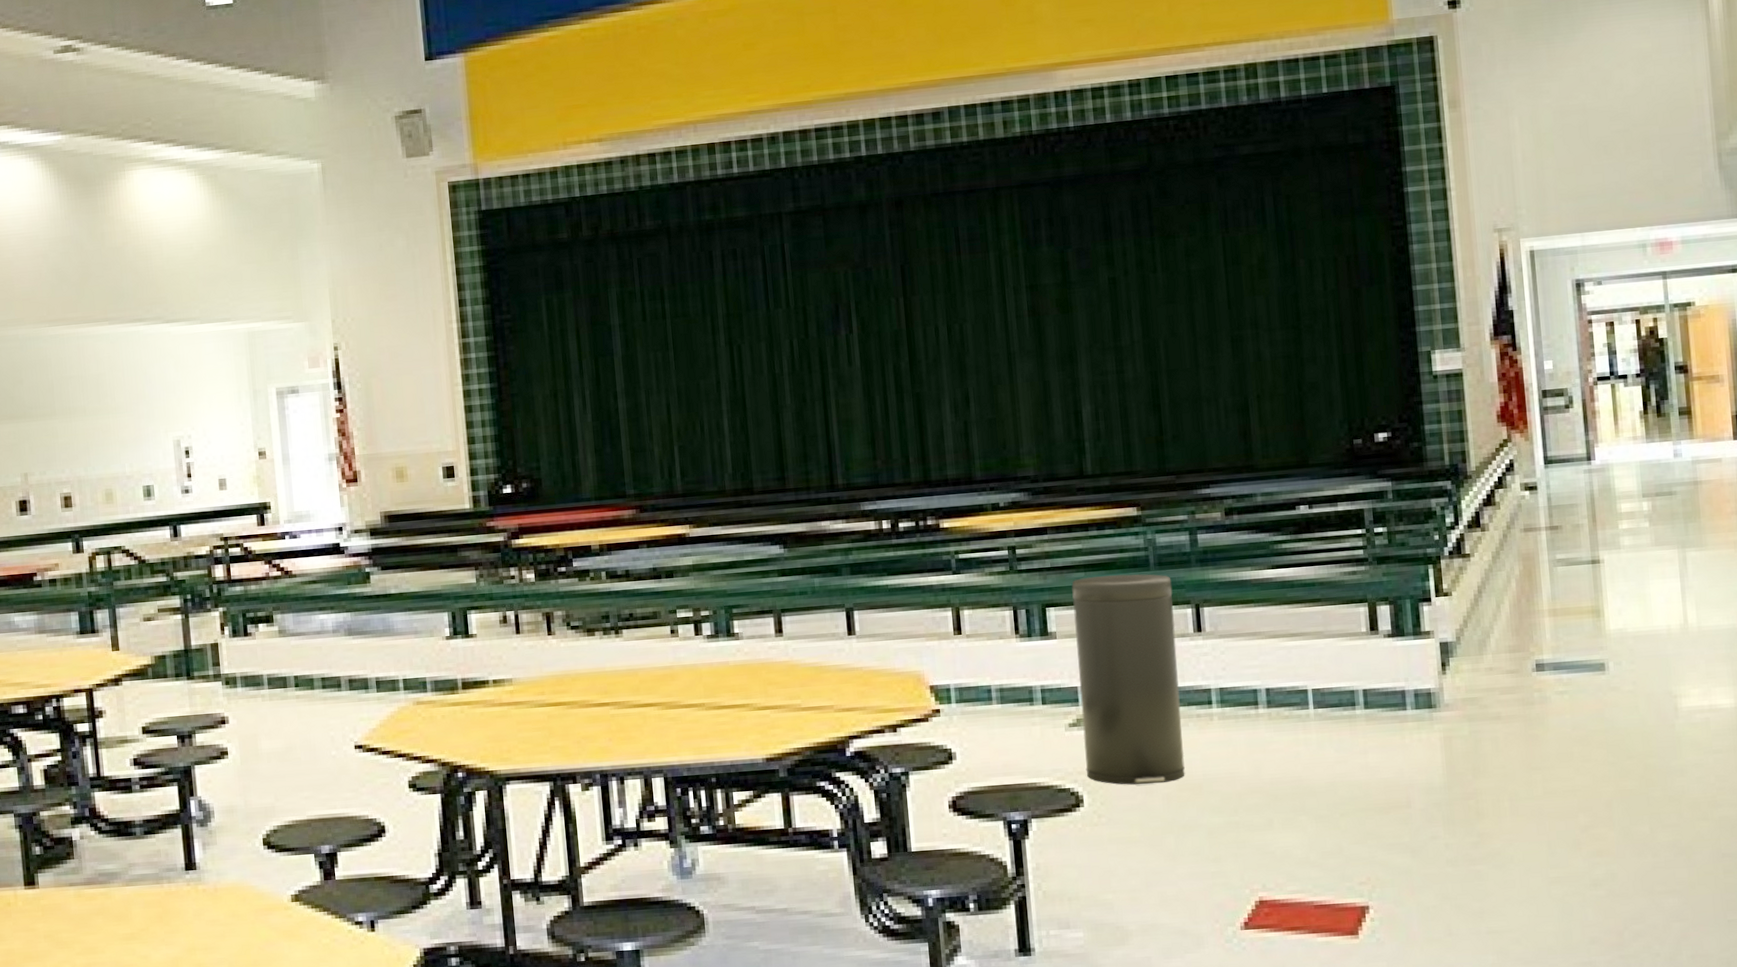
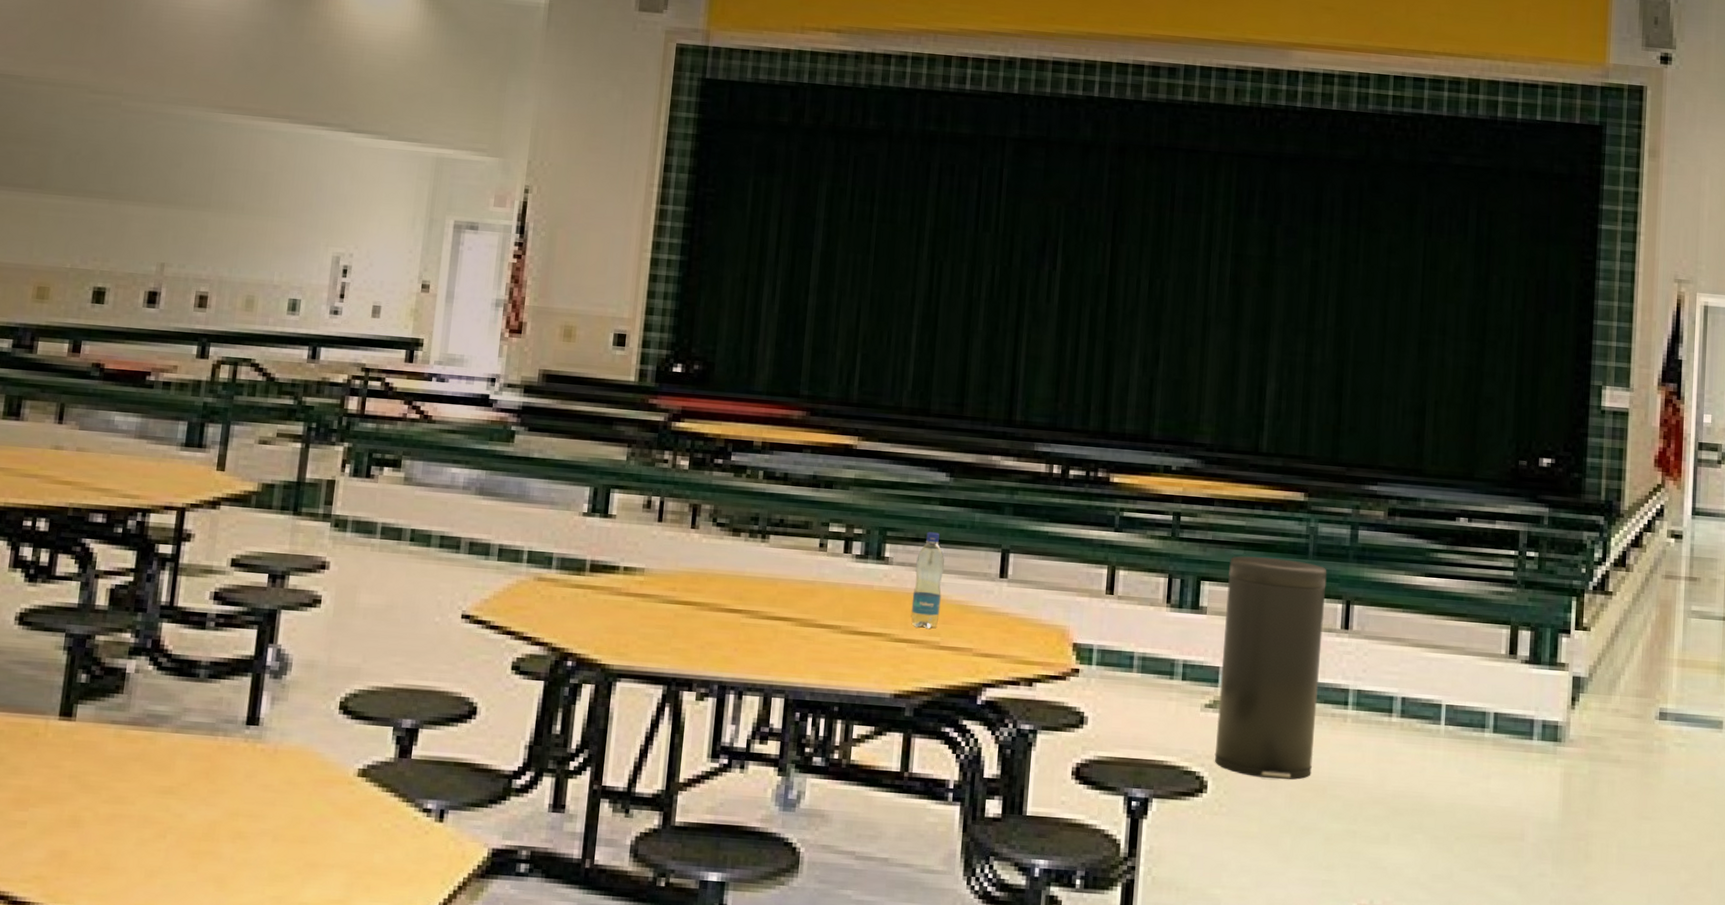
bottle: none [765,602,797,695] -> present [910,532,944,630]

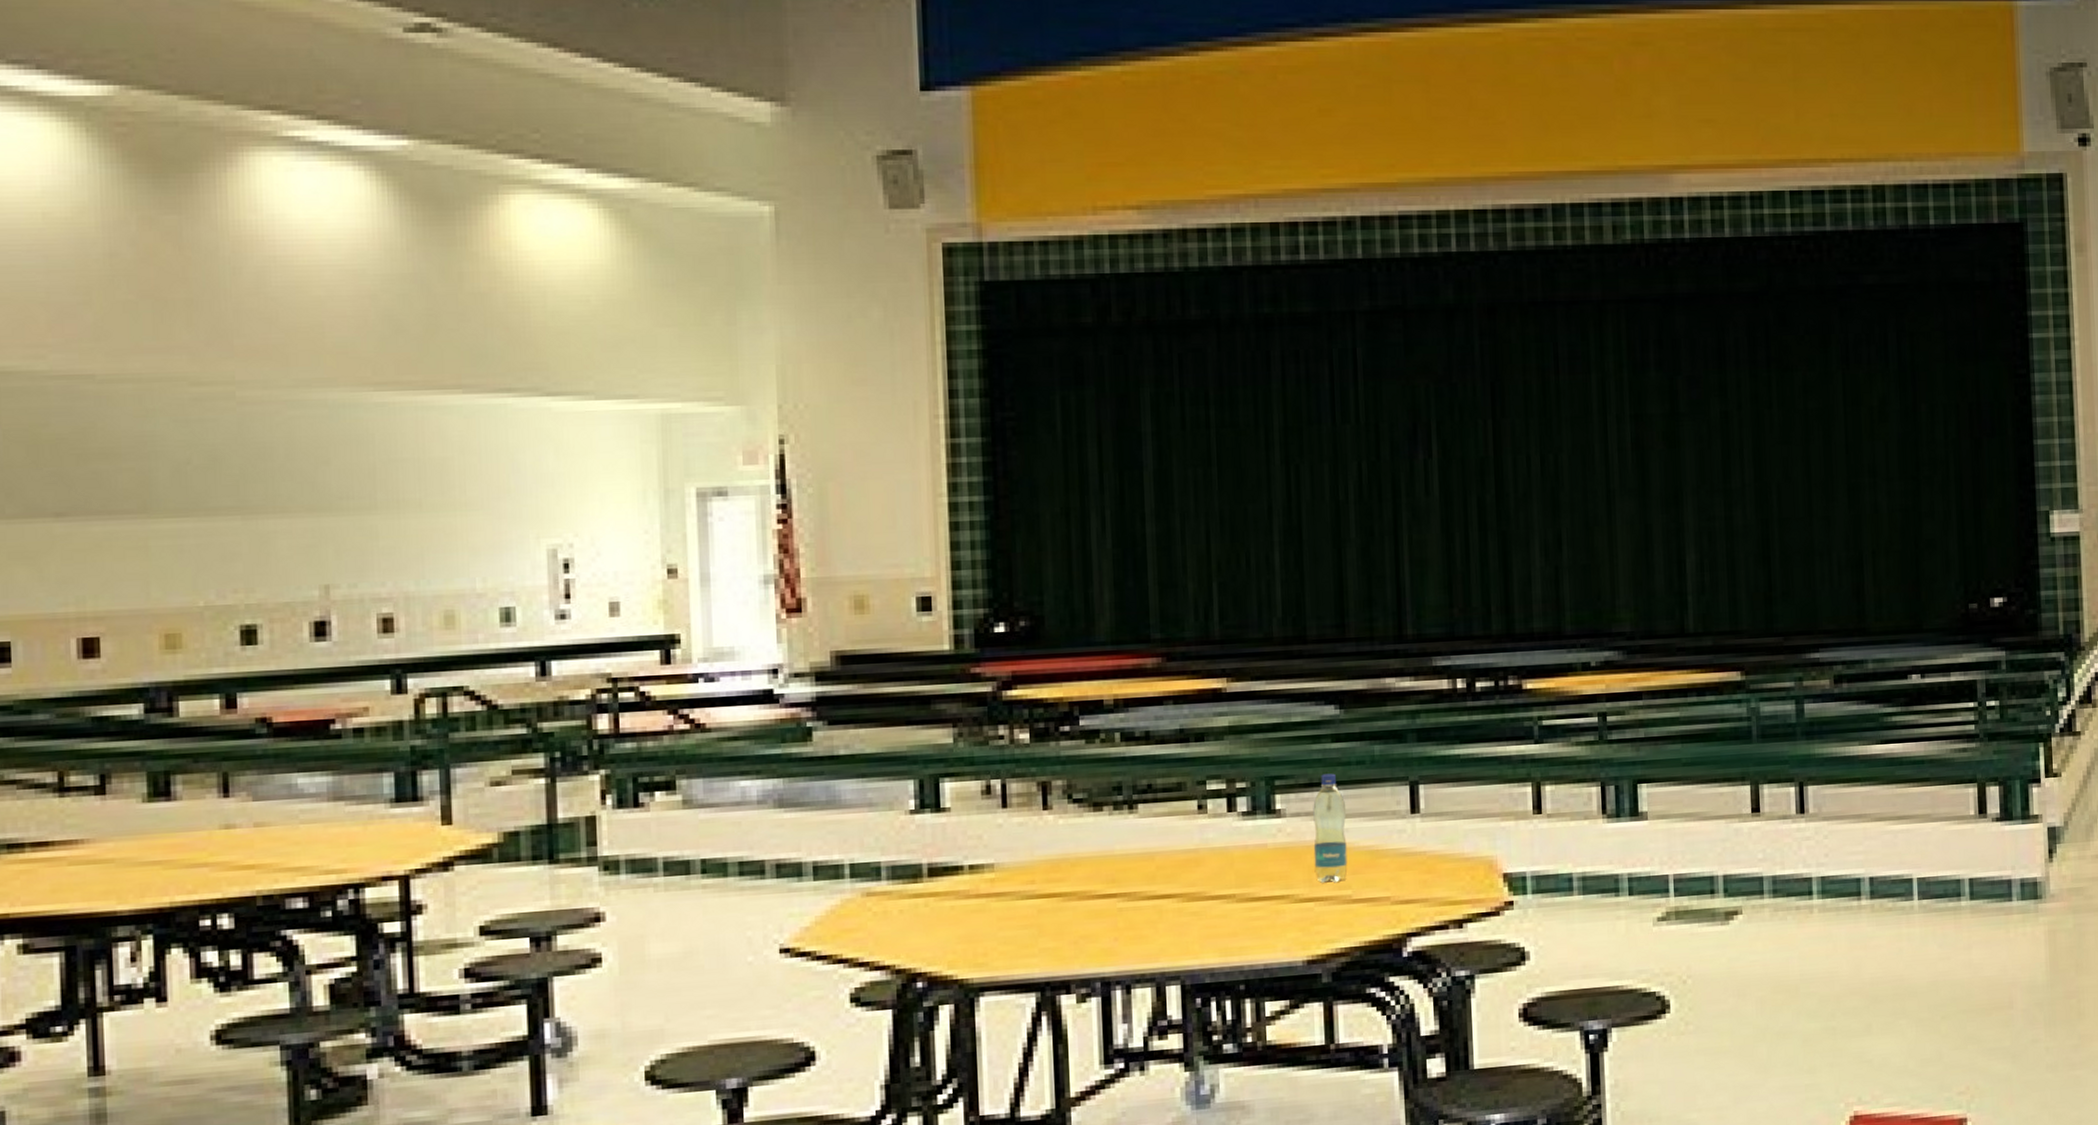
pedal bin: present [1214,556,1327,779] -> none [1667,747,1781,987]

